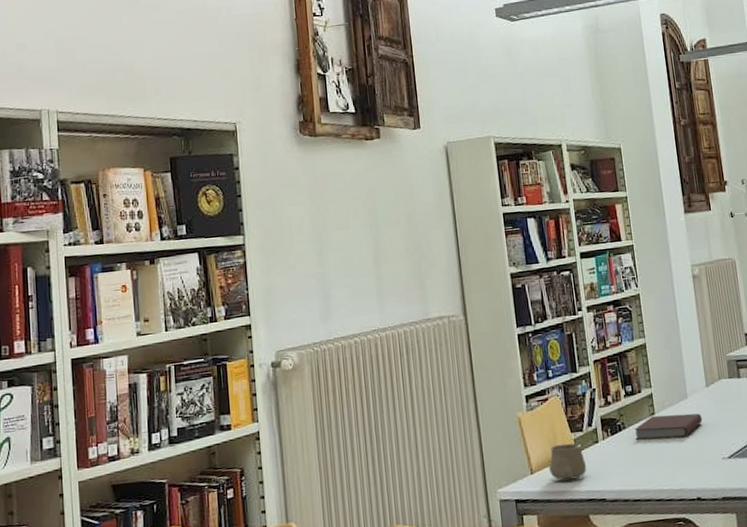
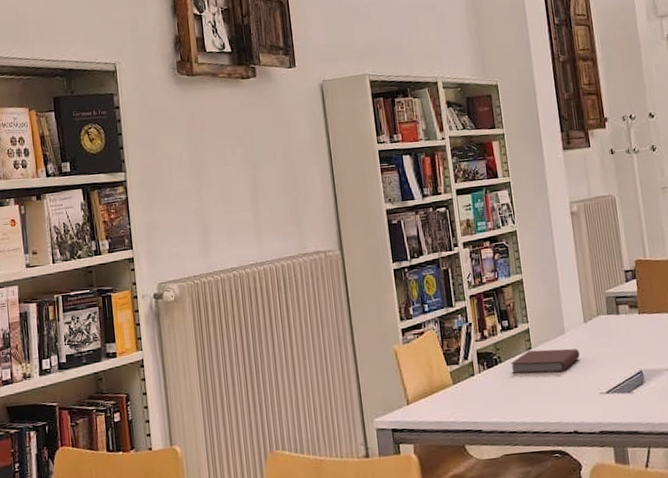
cup: present [548,443,587,480] -> none [424,375,463,411]

